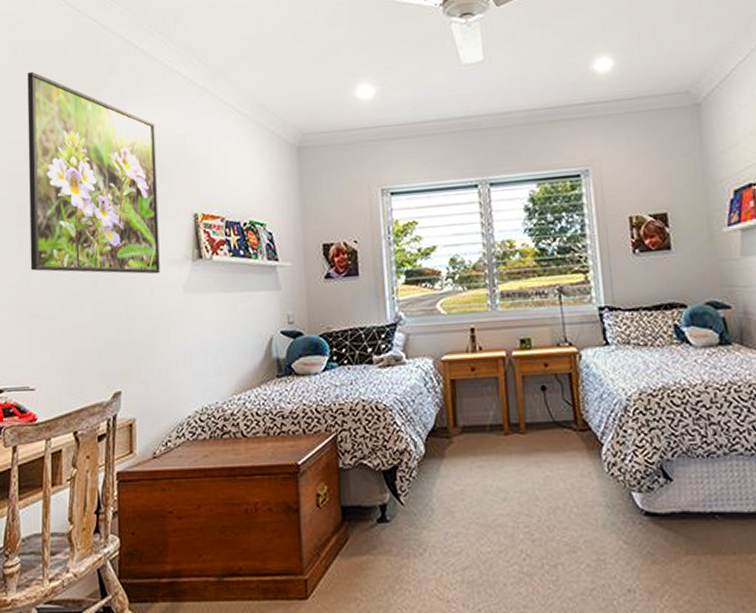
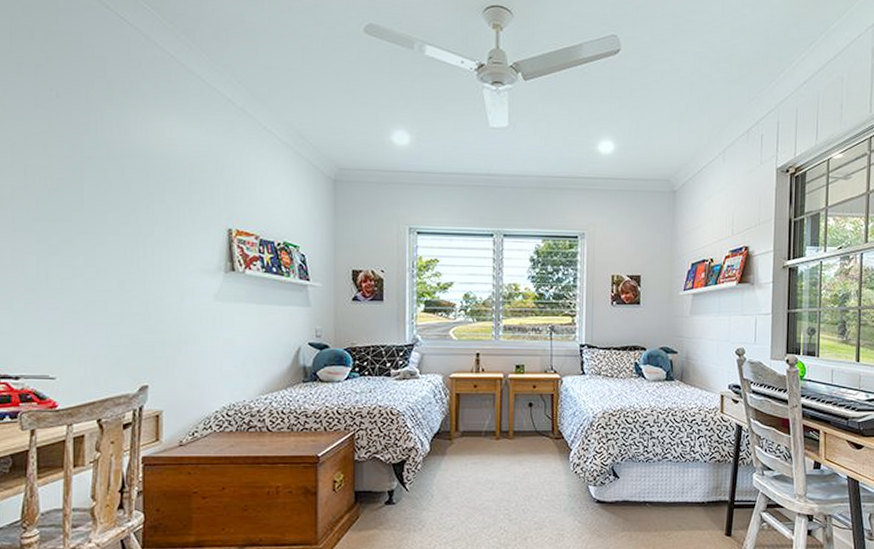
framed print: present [27,71,160,274] -> none [46,61,191,281]

